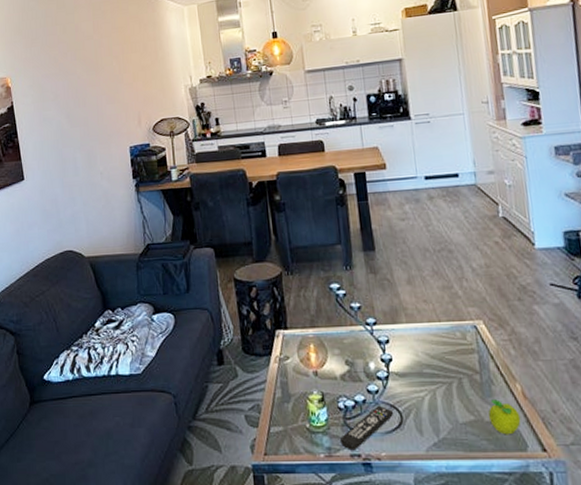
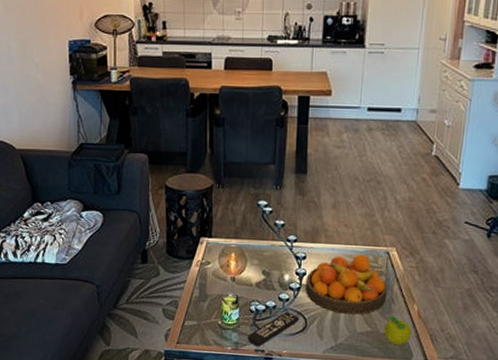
fruit bowl: none [393,331,484,402] -> present [305,254,387,315]

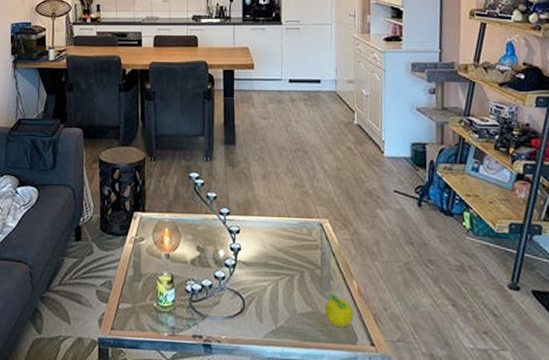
remote control: present [247,311,299,347] -> none [183,291,236,332]
fruit bowl: present [305,254,387,315] -> none [241,226,324,293]

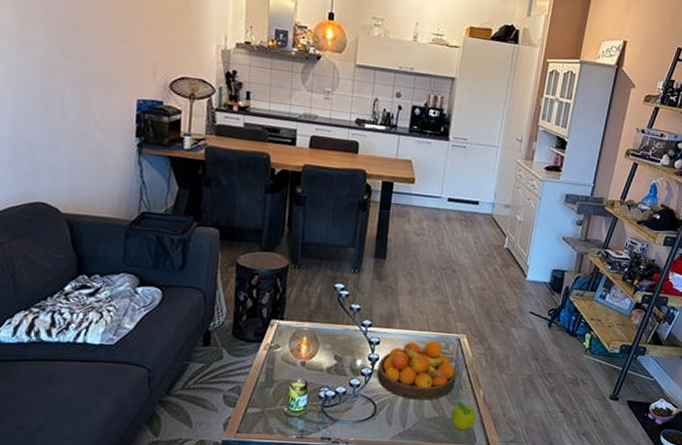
fruit bowl: none [241,226,324,293] -> present [377,340,457,400]

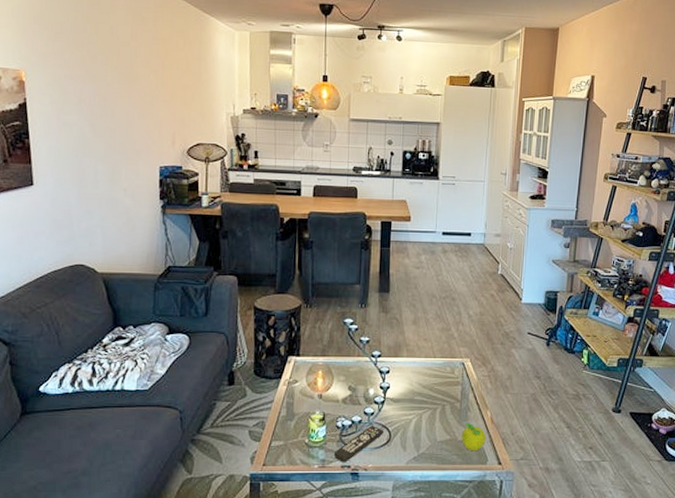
remote control: none [313,397,369,434] -> present [333,425,383,463]
fruit bowl: present [377,340,457,400] -> none [389,366,464,424]

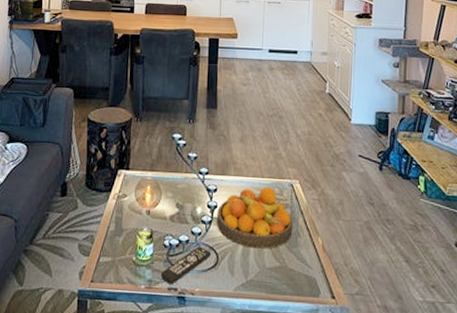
fruit bowl: none [389,366,464,424] -> present [217,186,293,249]
fruit: present [462,423,486,452] -> none [292,250,318,282]

